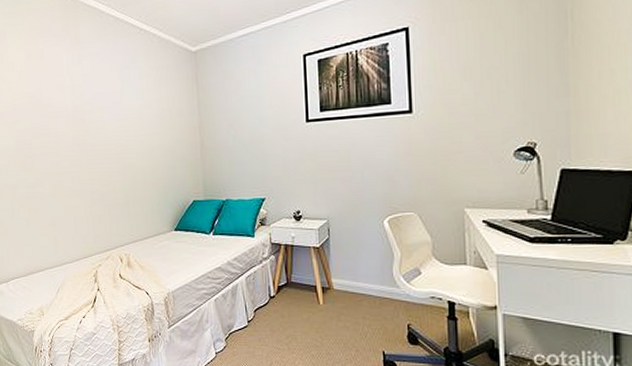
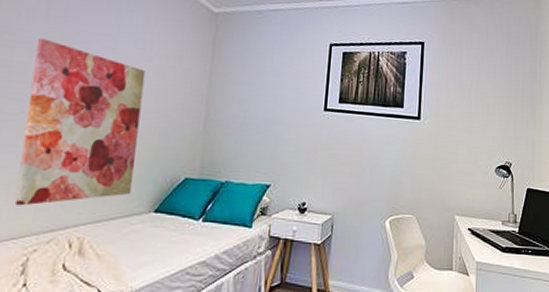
wall art: none [70,105,156,234] -> present [14,38,146,206]

